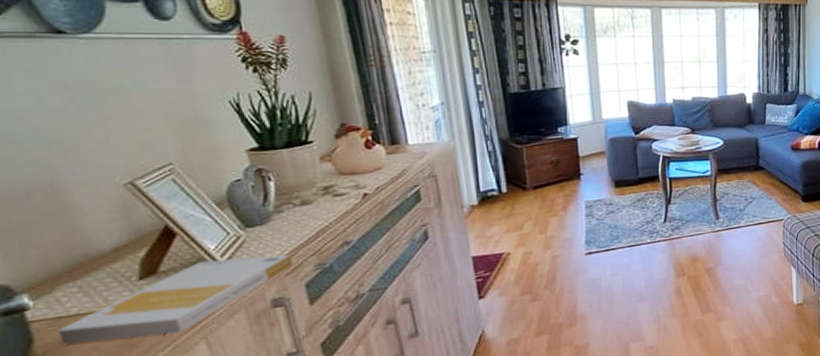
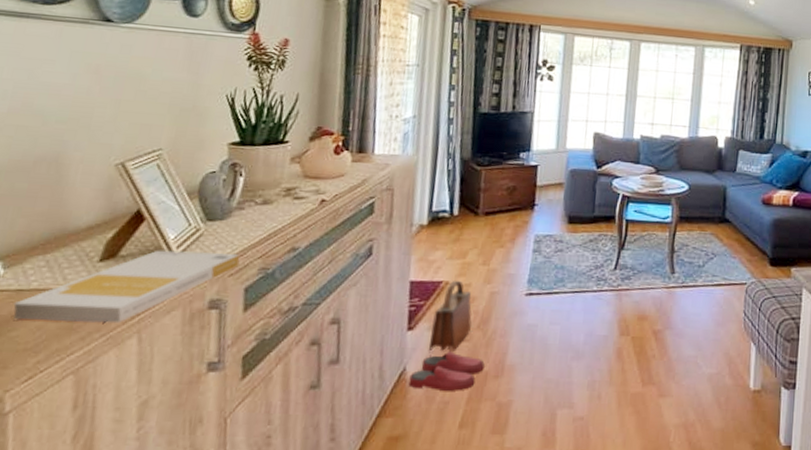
slippers: none [489,311,558,346] -> present [408,351,485,391]
handbag: none [500,251,539,313] -> present [429,281,472,351]

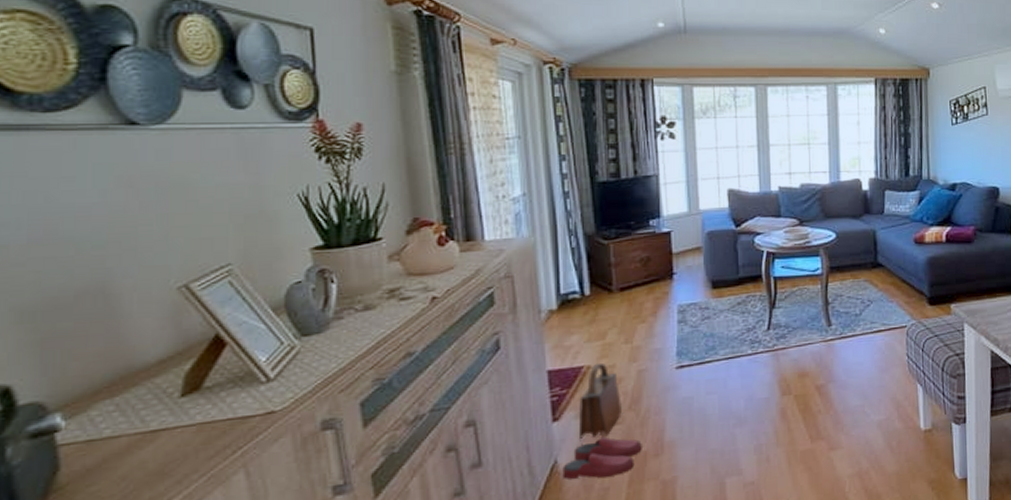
book: present [13,250,240,324] -> none [86,368,349,474]

